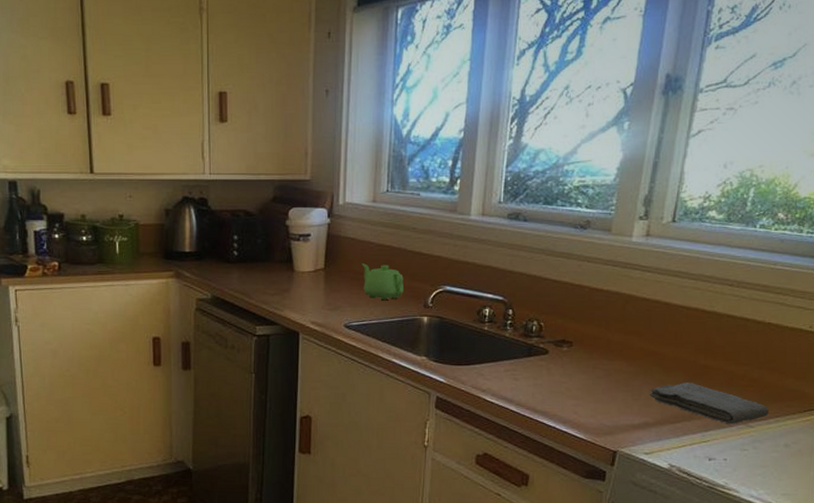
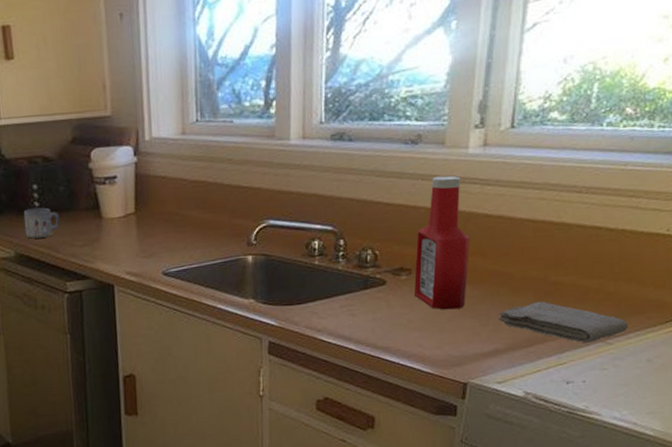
mug: none [223,256,255,284] -> present [23,207,60,239]
teapot: present [361,263,405,301] -> none [175,202,225,242]
ketchup bottle: none [573,260,629,382] -> present [413,176,470,310]

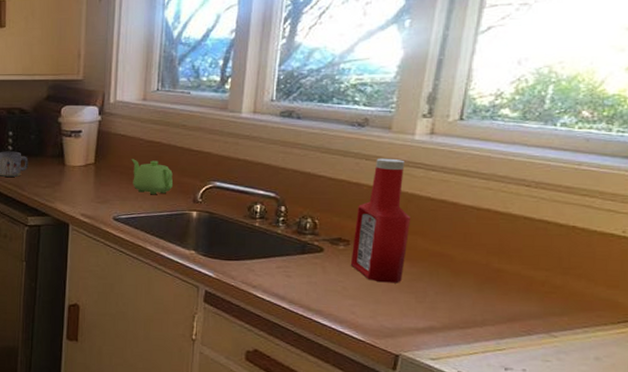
teapot: none [175,202,225,242] -> present [131,159,174,195]
washcloth: present [498,302,628,344] -> none [435,286,575,333]

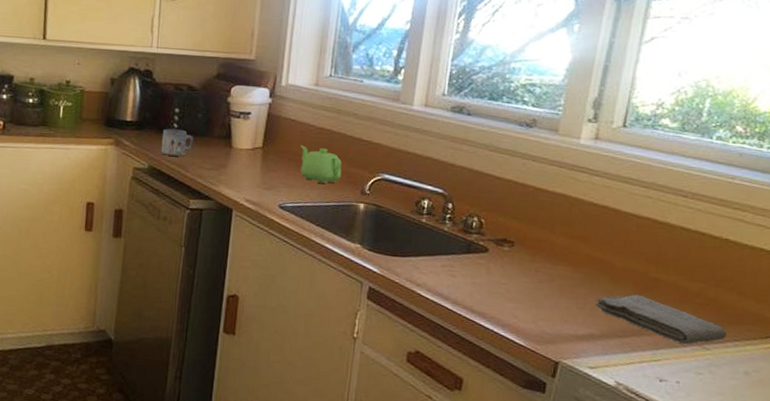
ketchup bottle: present [350,158,411,283] -> none [514,160,575,288]
washcloth: none [435,286,575,333] -> present [595,294,727,345]

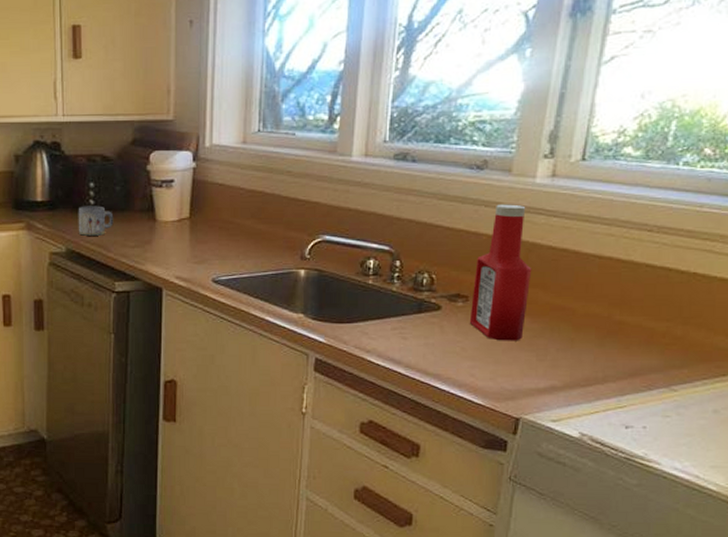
teapot: present [300,145,342,184] -> none [231,211,279,253]
ketchup bottle: none [514,160,575,288] -> present [469,204,532,341]
washcloth: present [595,294,727,345] -> none [556,341,695,388]

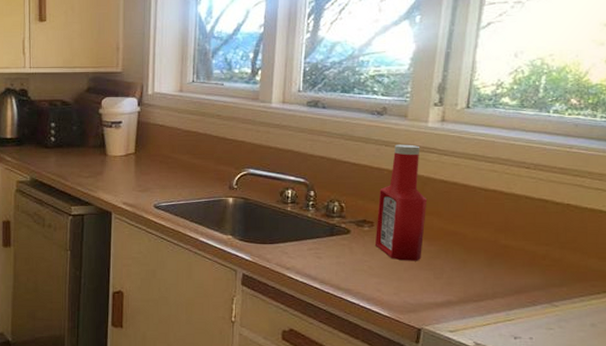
mug: present [78,206,114,236] -> none [41,142,71,167]

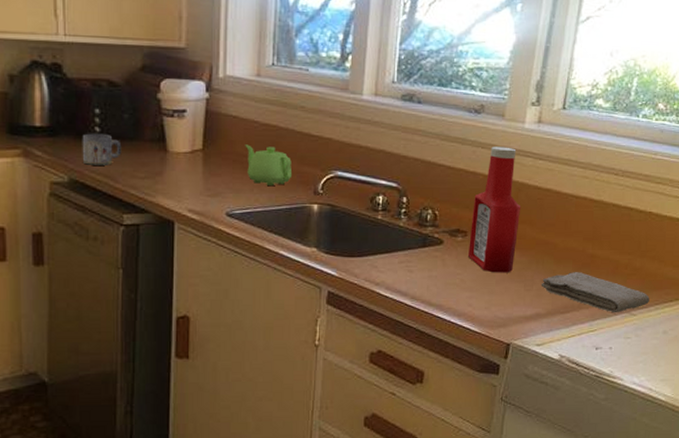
mug: none [41,142,71,167] -> present [82,133,122,165]
teapot: none [170,148,210,183] -> present [245,144,293,187]
washcloth: none [451,262,573,304] -> present [541,272,650,313]

